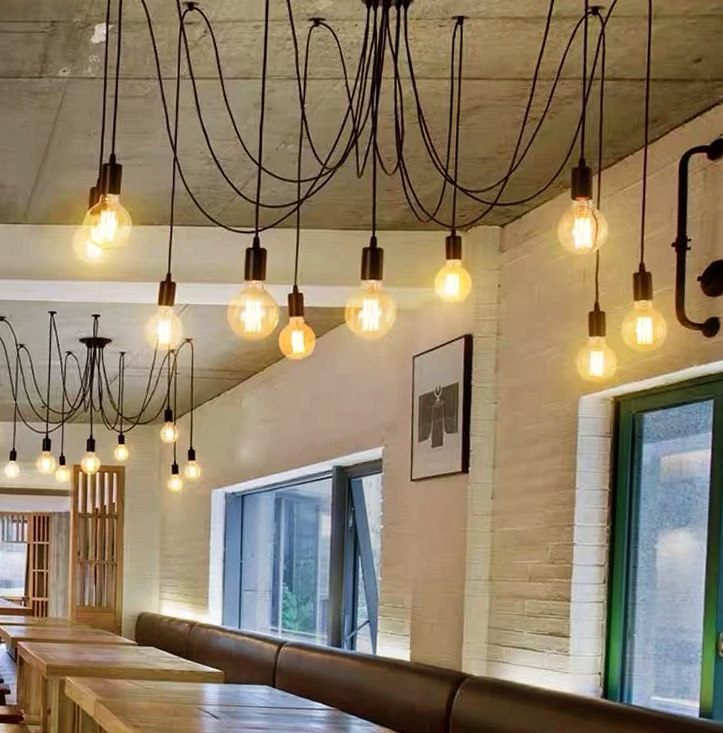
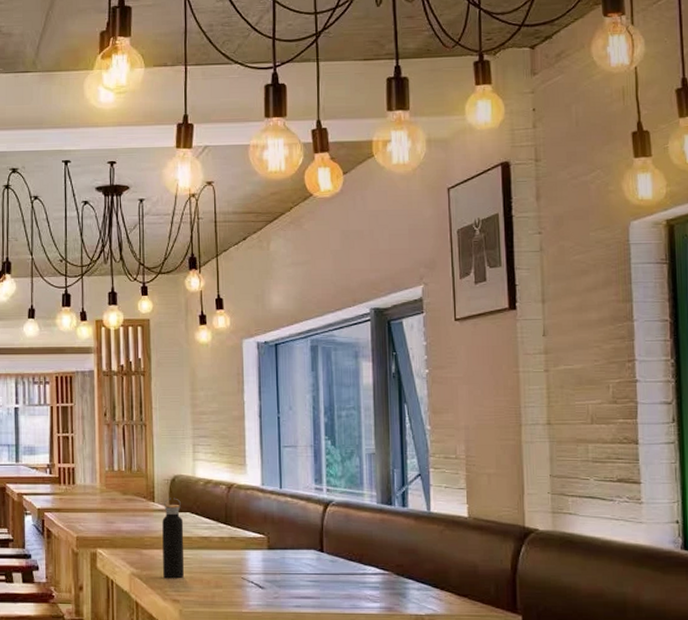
water bottle: none [126,633,148,707] -> present [162,498,184,579]

